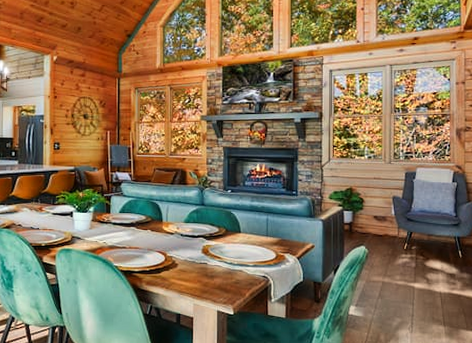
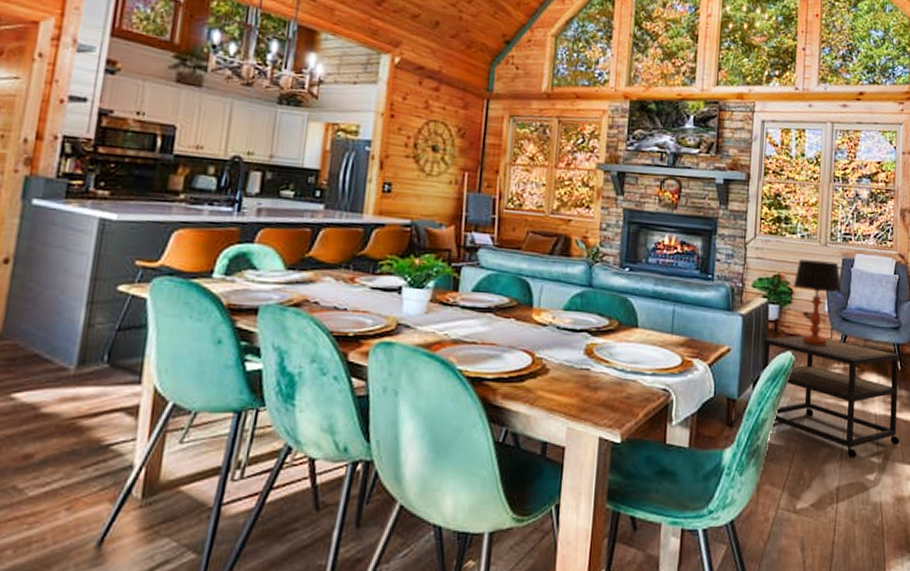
side table: none [341,234,463,326] -> present [762,336,900,458]
table lamp: none [363,175,405,242] -> present [793,259,841,347]

